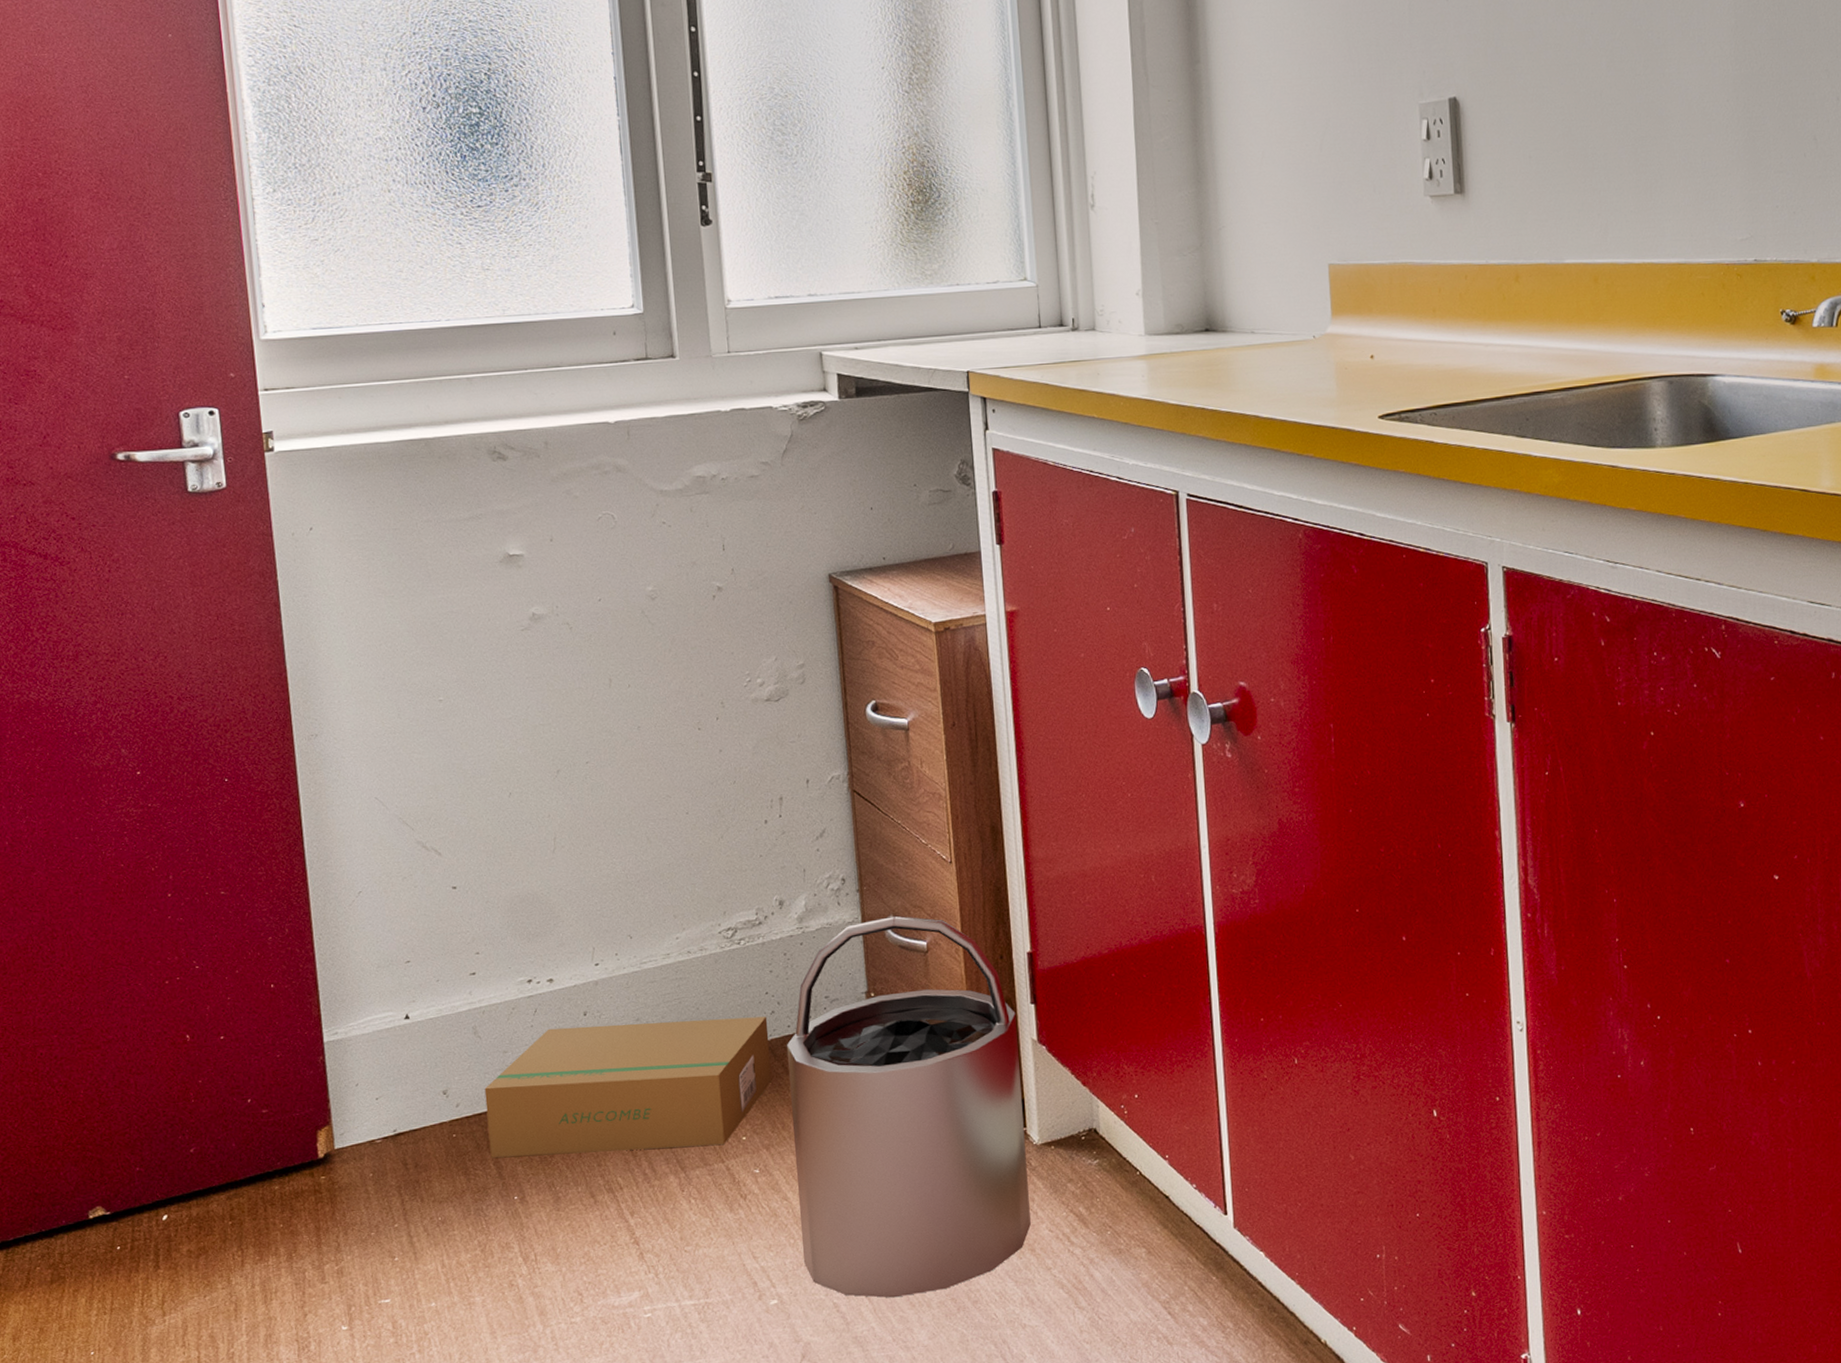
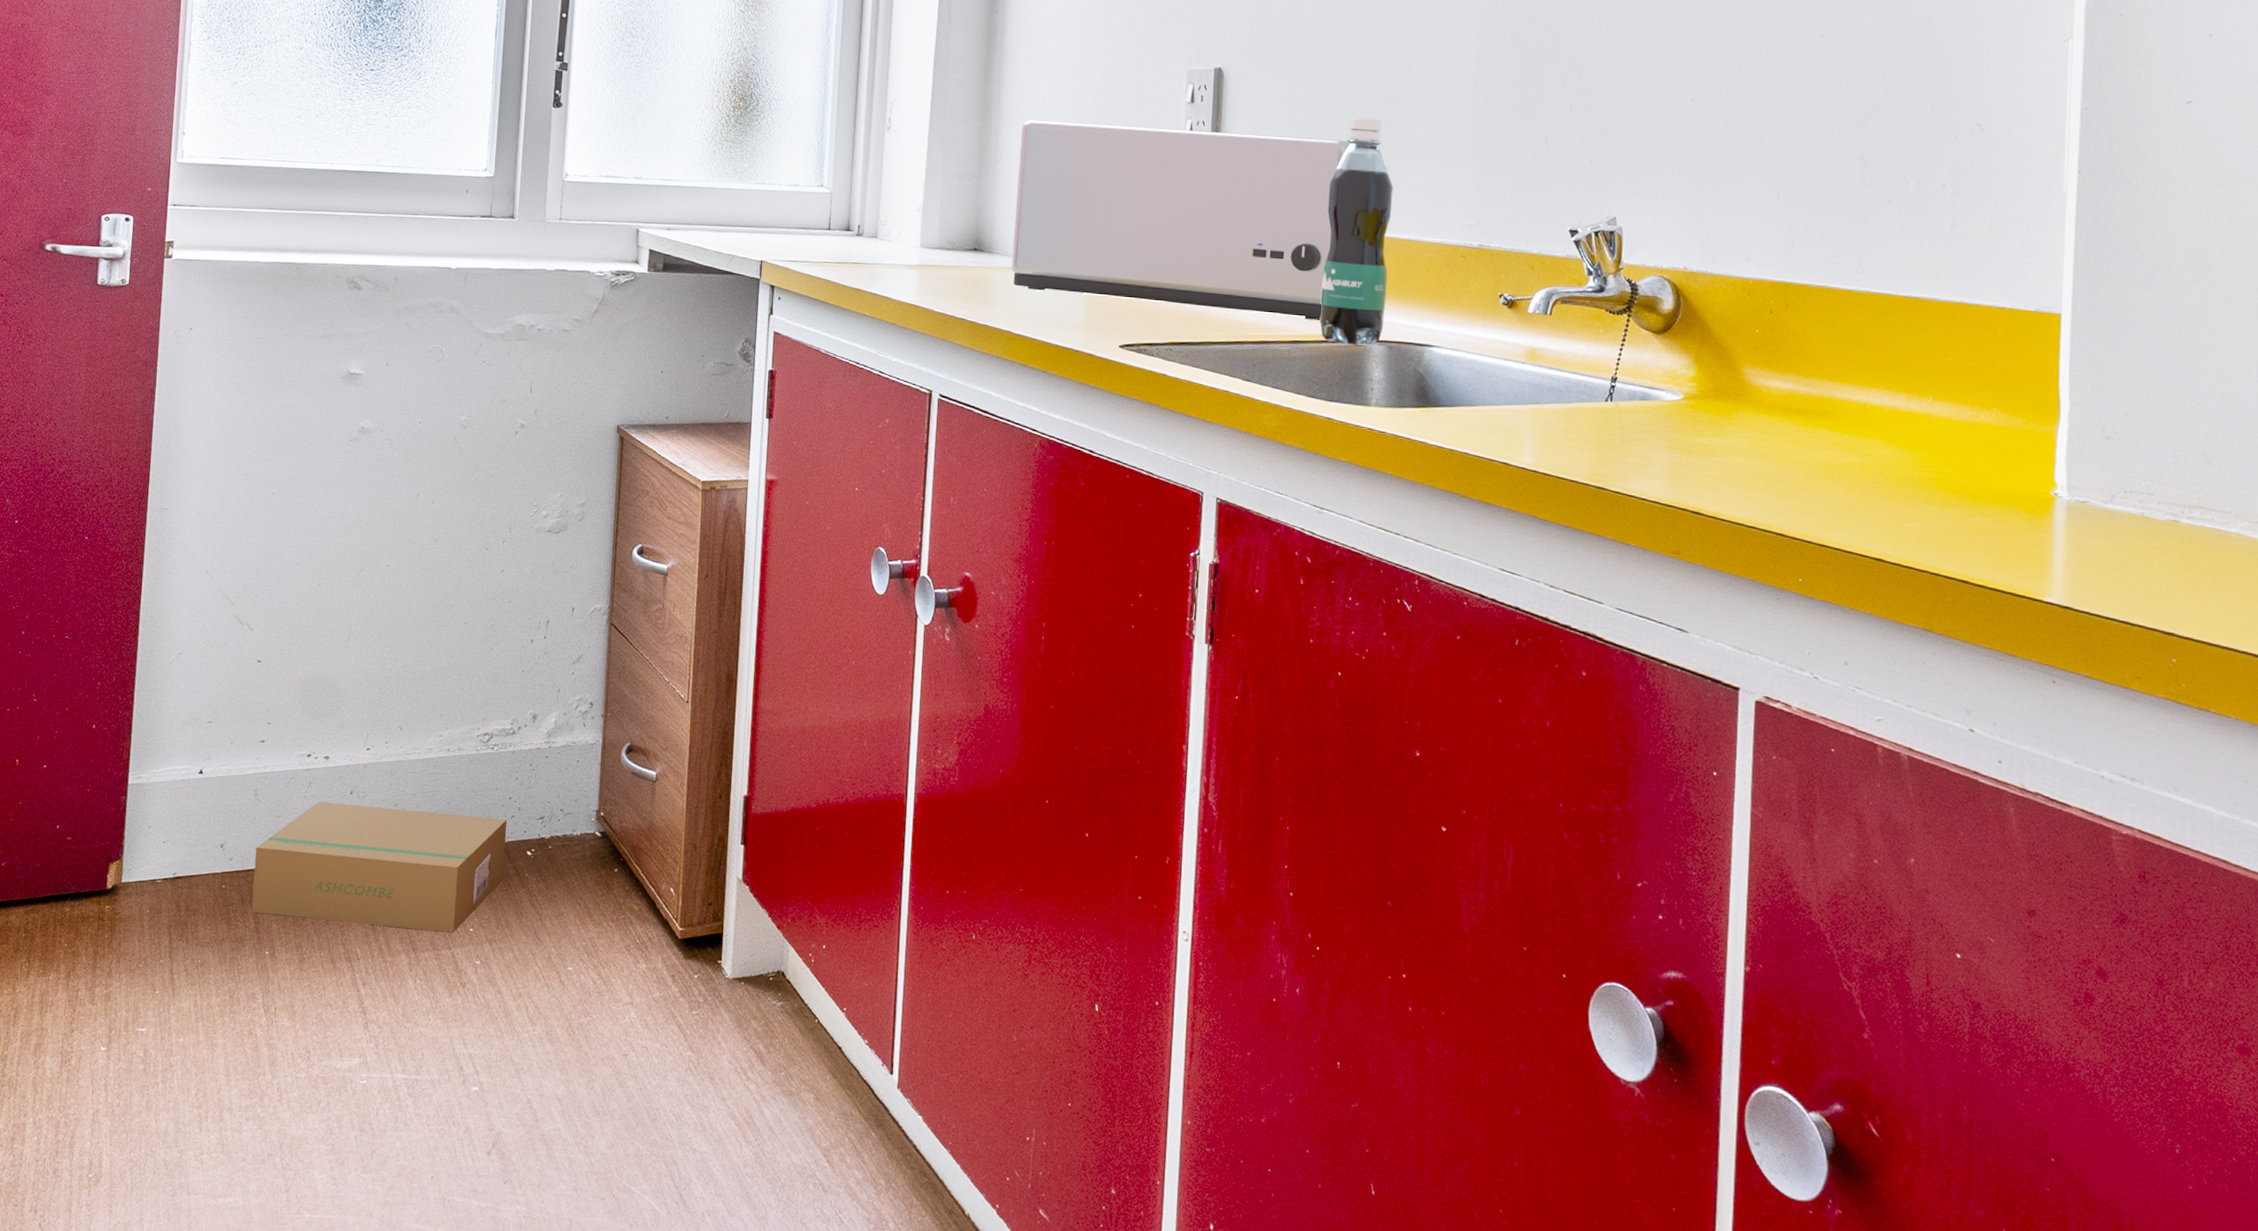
bucket: present [786,915,1031,1298] -> none [506,743,726,1103]
toaster: none [1242,162,1650,367] -> present [1012,119,1389,320]
bottle: none [1587,135,1662,385] -> present [1319,117,1393,346]

